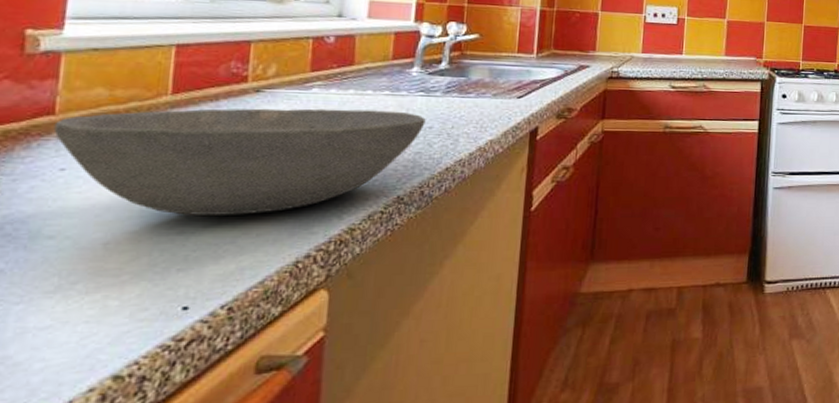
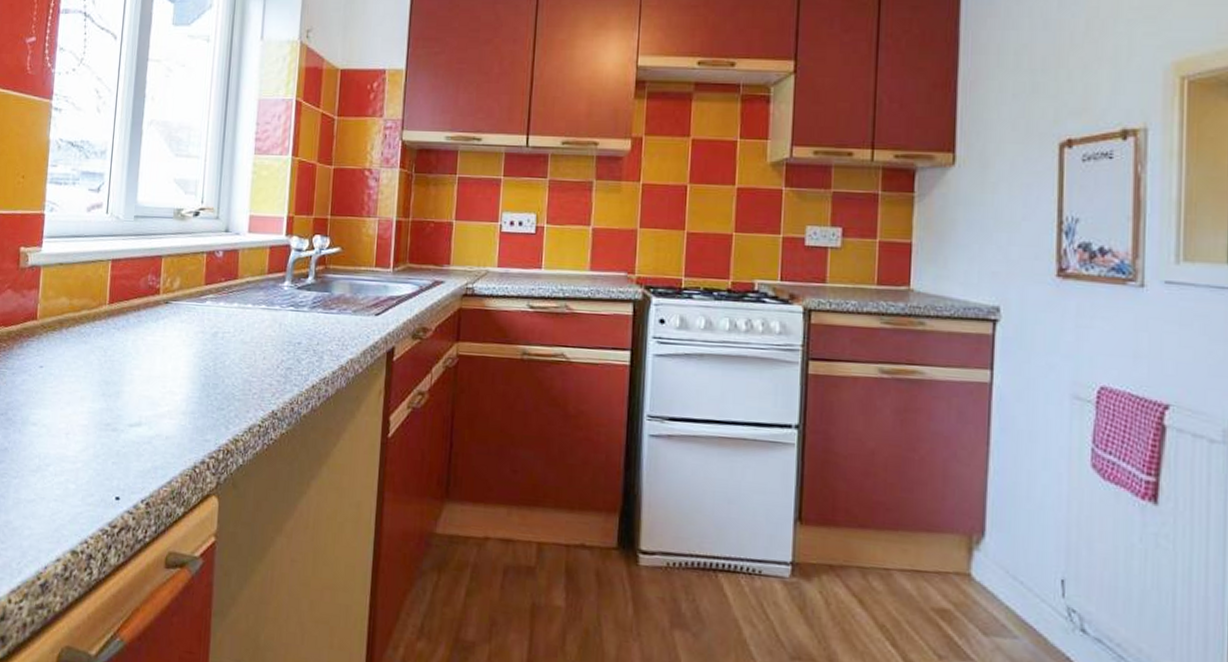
bowl: present [53,108,426,215] -> none [36,318,295,418]

